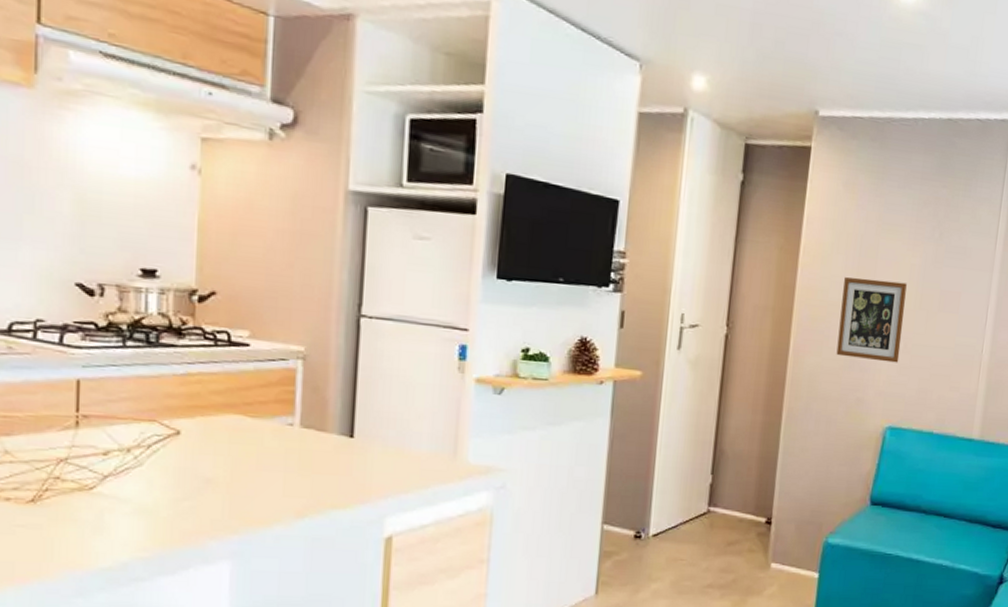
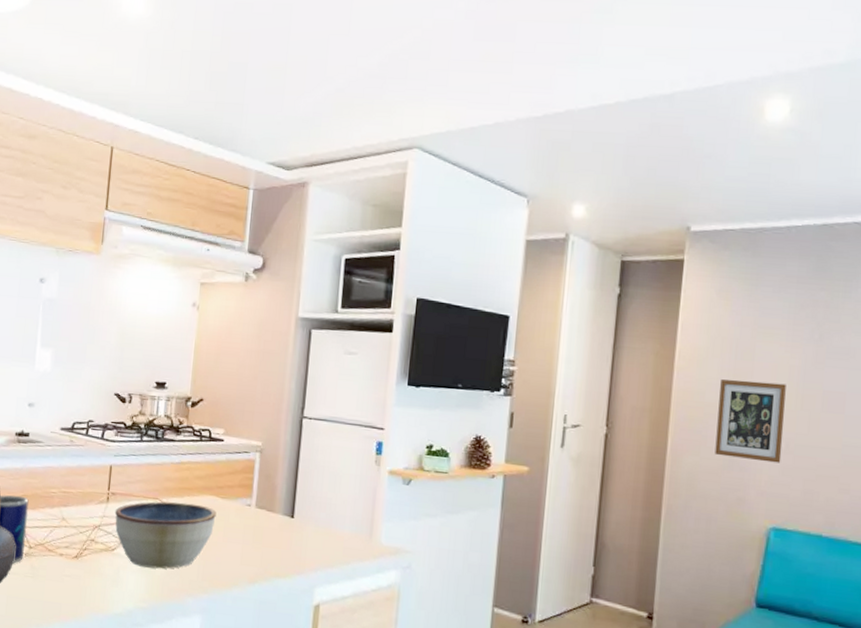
bowl: none [89,423,245,509] -> present [114,501,217,569]

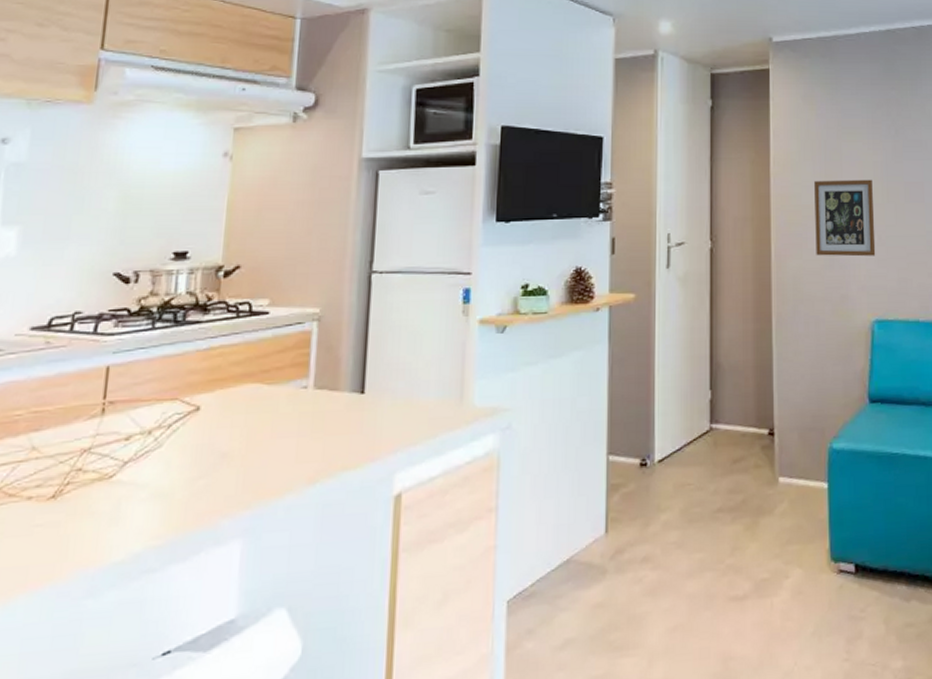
bowl: present [114,501,217,569] -> none [113,397,261,492]

